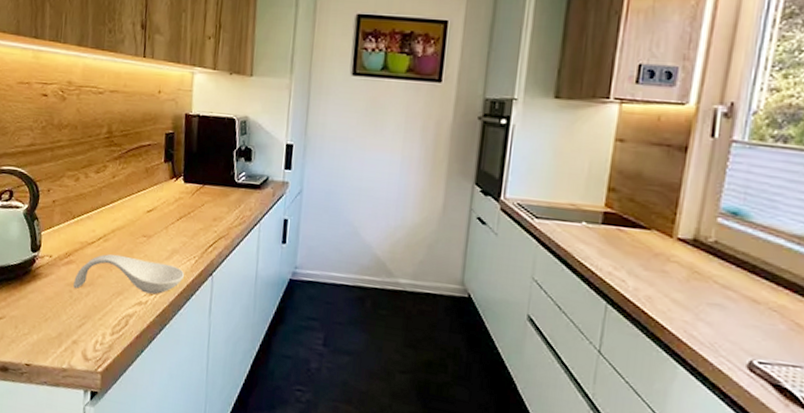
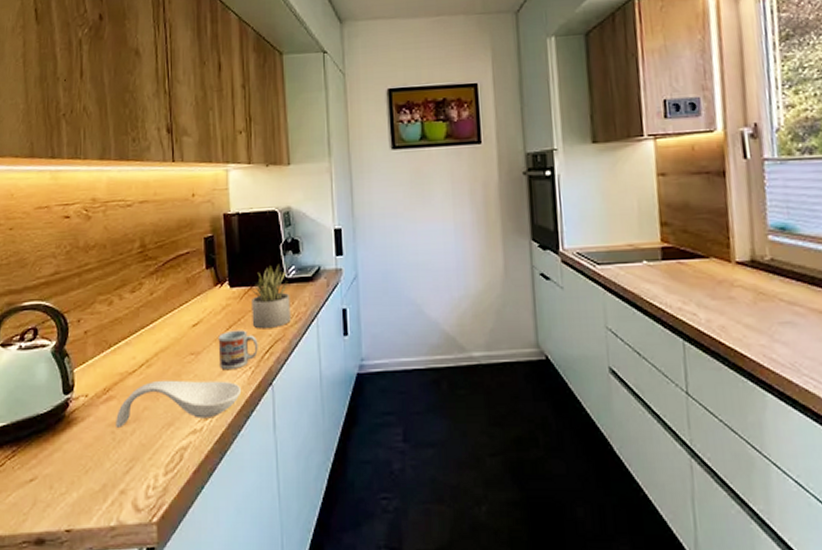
cup: none [167,221,204,256] -> present [218,330,258,369]
succulent plant: none [200,168,238,226] -> present [250,263,291,329]

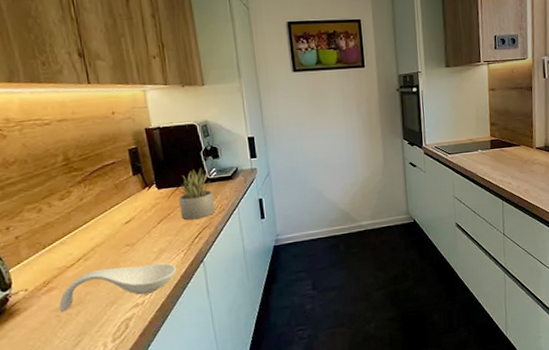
cup: present [218,330,258,369] -> none [150,222,189,255]

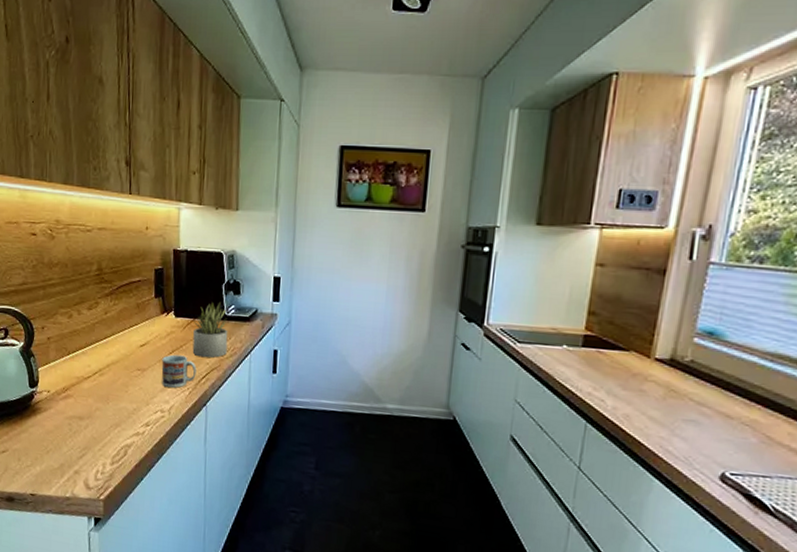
spoon rest: present [59,263,177,312] -> none [72,387,180,425]
cup: none [150,222,189,255] -> present [161,354,197,388]

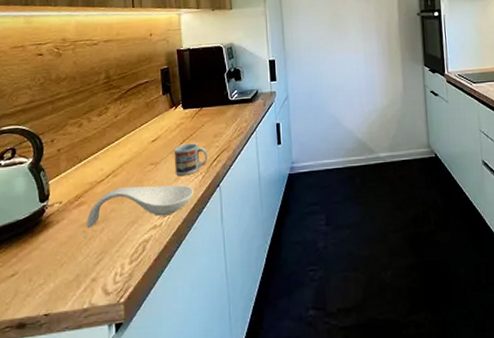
spoon rest: none [72,387,180,425] -> present [87,185,195,227]
succulent plant: present [192,301,228,358] -> none [200,89,234,142]

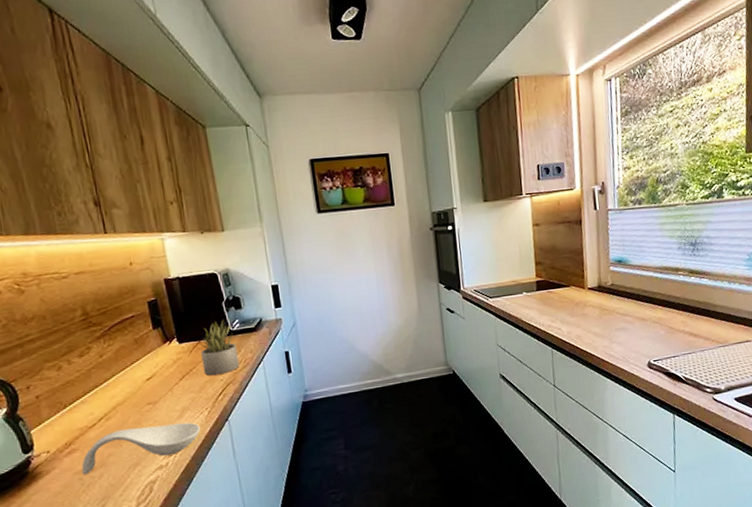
cup: present [174,143,208,175] -> none [173,378,212,413]
succulent plant: none [200,89,234,142] -> present [198,319,240,376]

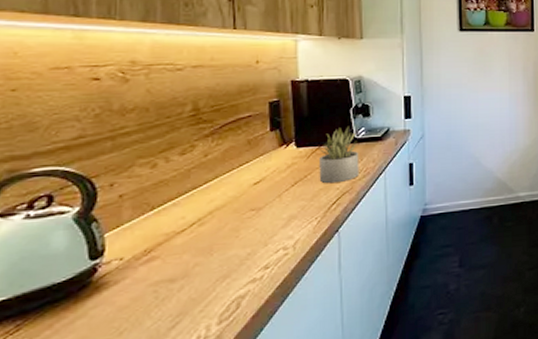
spoon rest: present [82,422,201,475] -> none [159,232,307,286]

